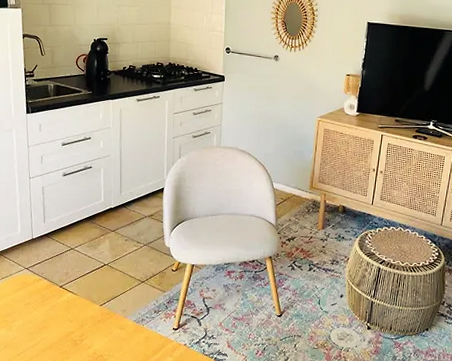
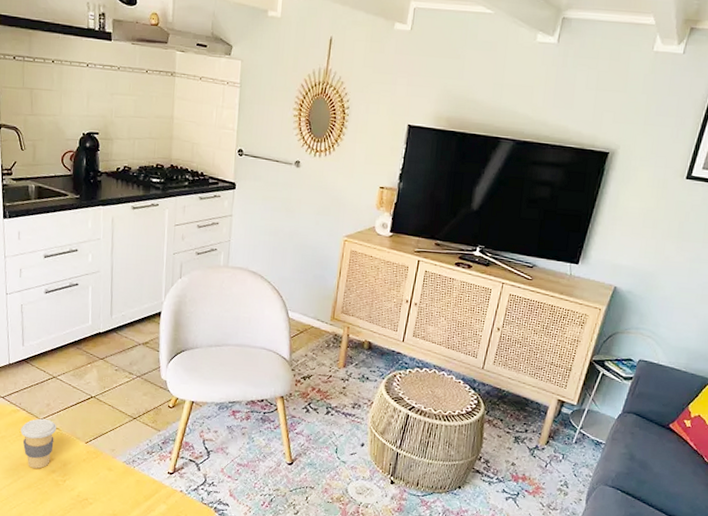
coffee cup: none [43,285,74,331] -> present [20,418,56,469]

